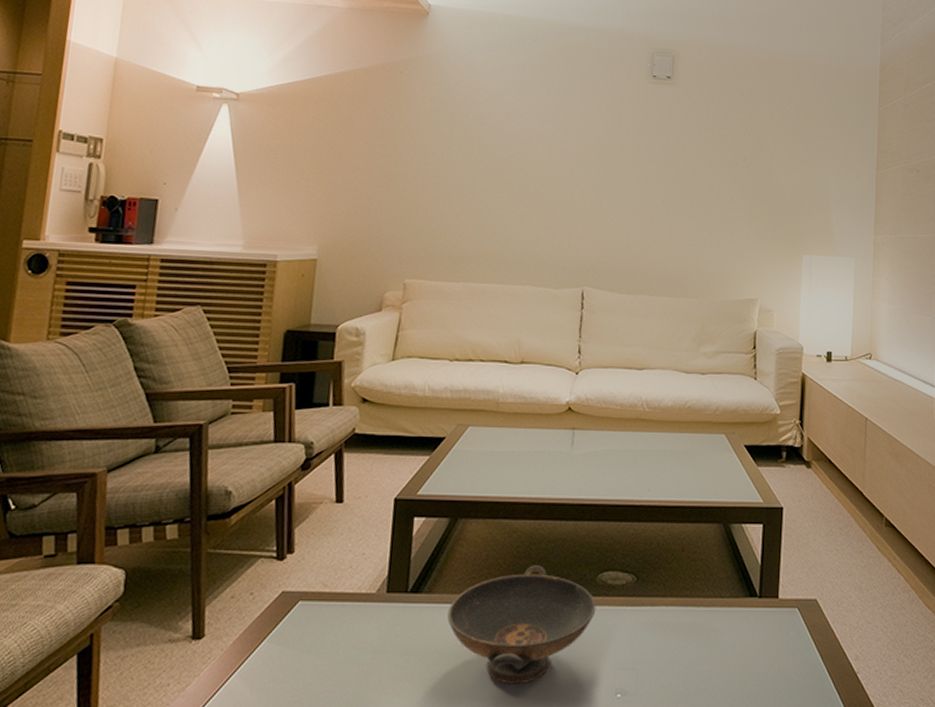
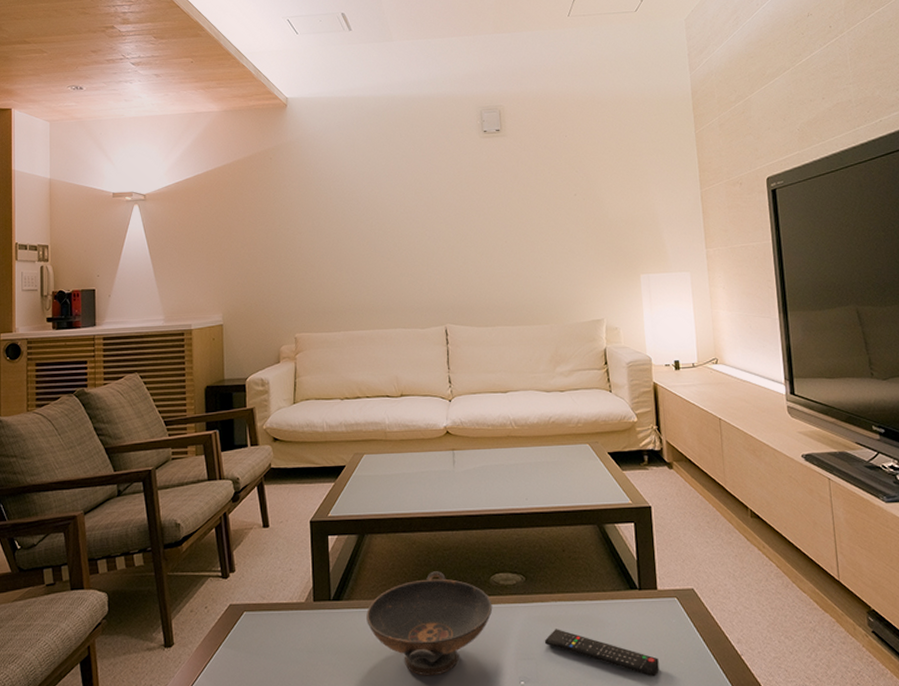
remote control: none [649,637,771,694] -> present [544,629,659,677]

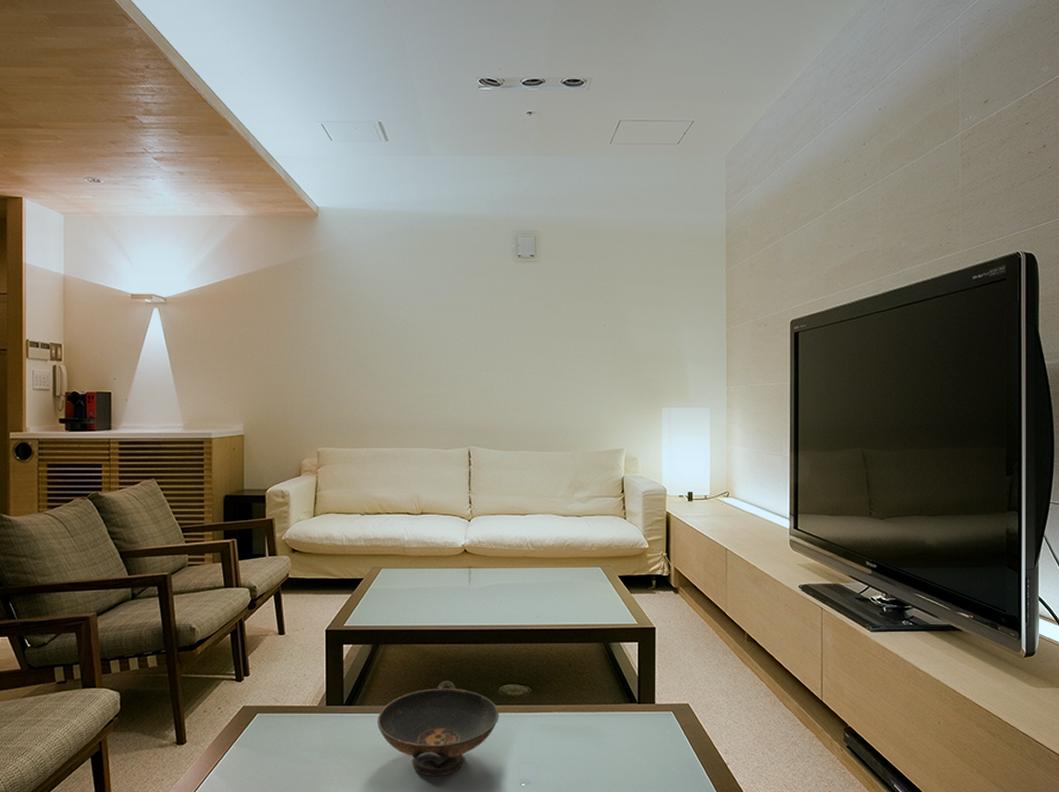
remote control: present [544,629,659,677] -> none [546,737,651,782]

